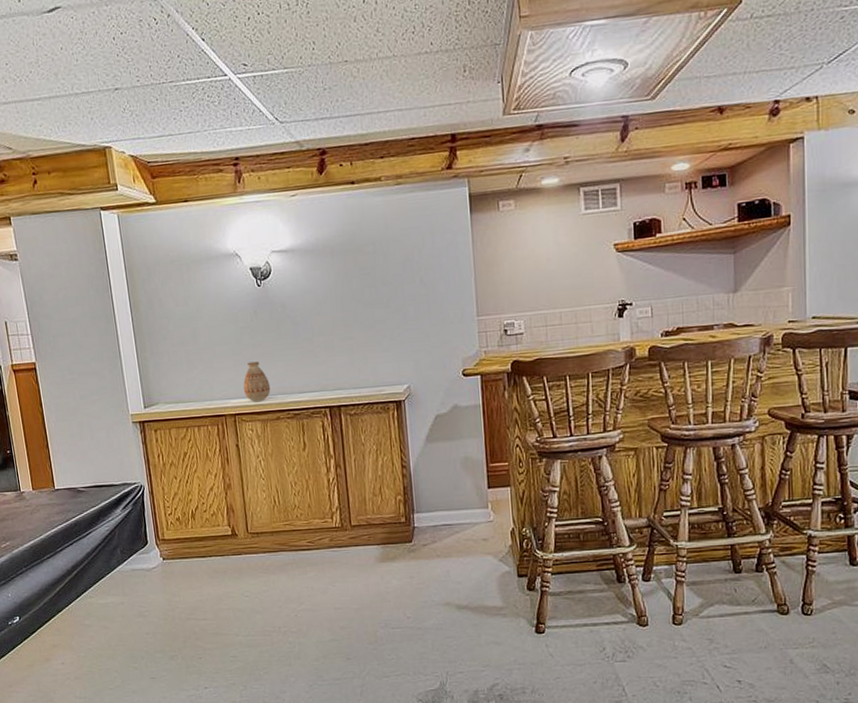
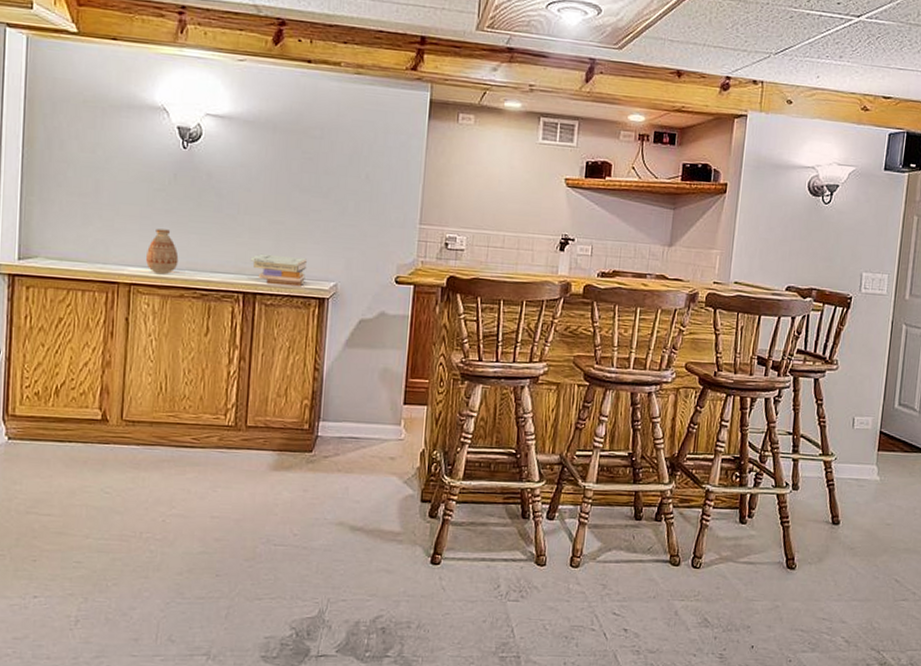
books: none [330,367,381,396] -> present [250,253,308,287]

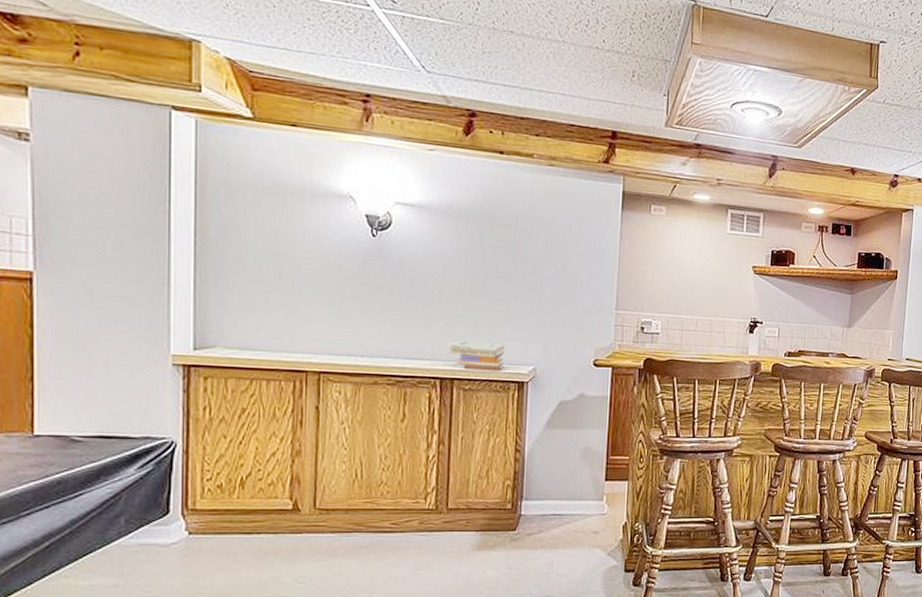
vase: present [146,228,179,275] -> none [336,316,371,363]

